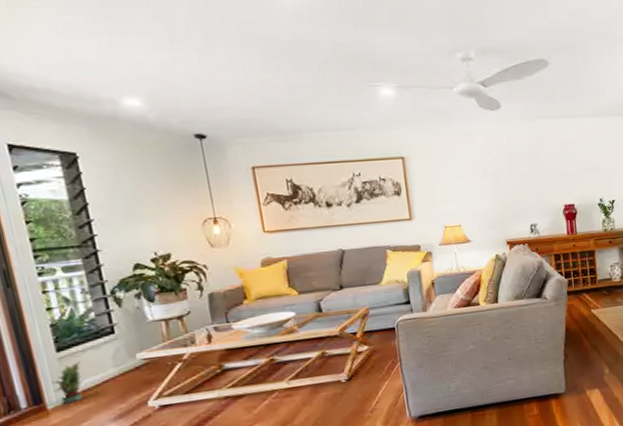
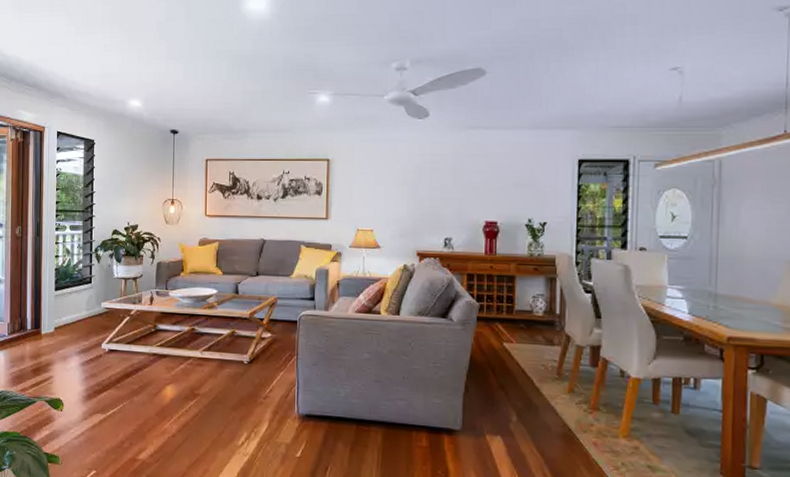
potted plant: present [51,361,83,404] -> none [47,300,67,332]

